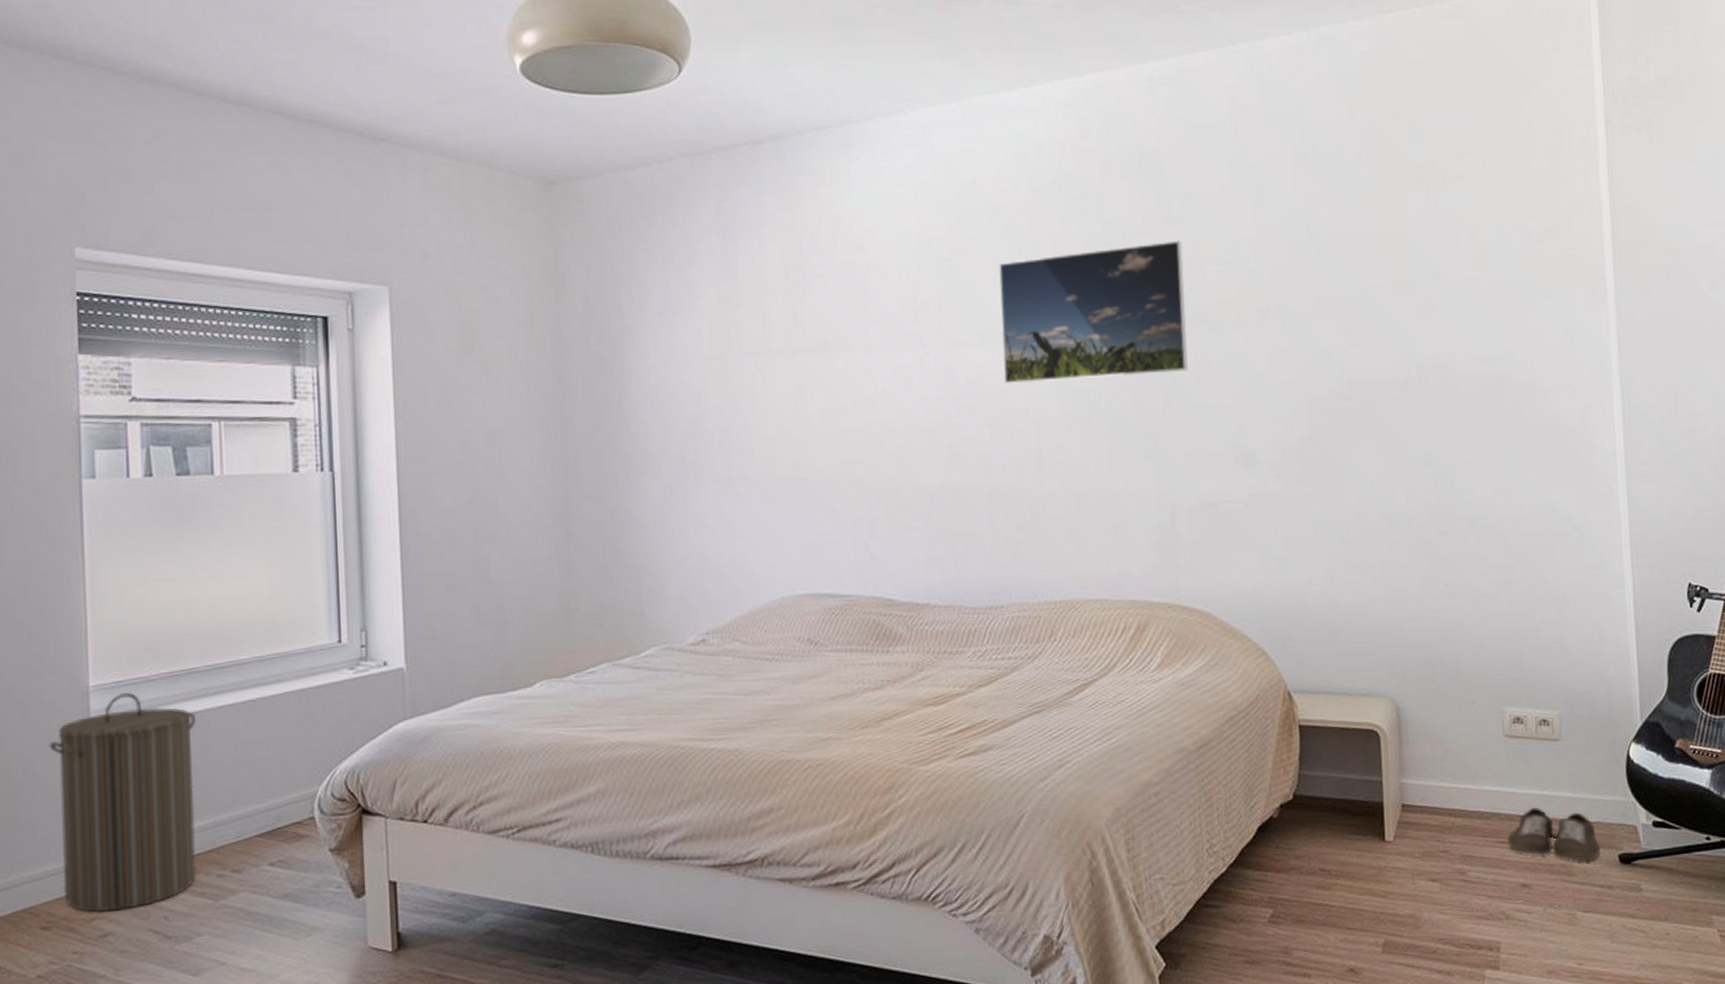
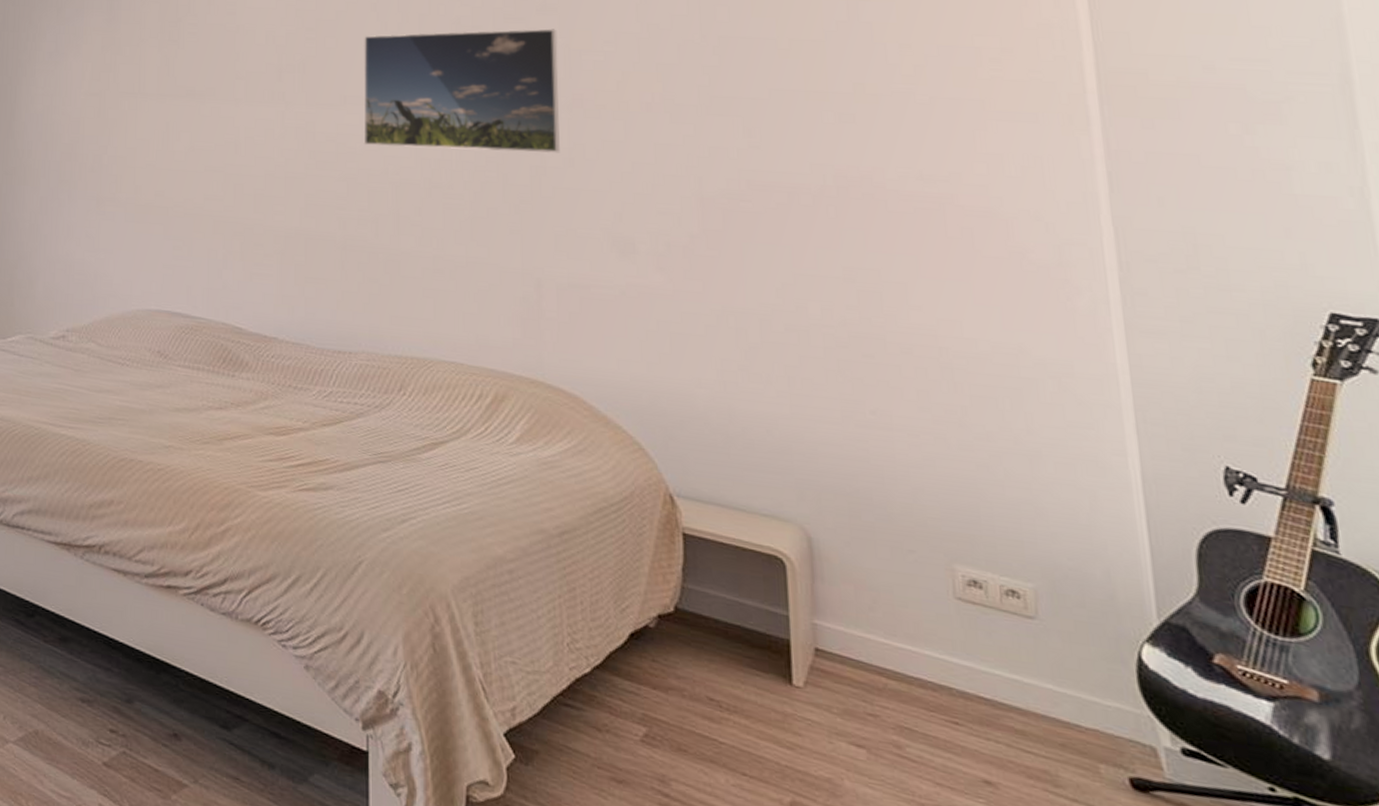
shoe: present [1507,807,1600,861] -> none [962,690,1100,775]

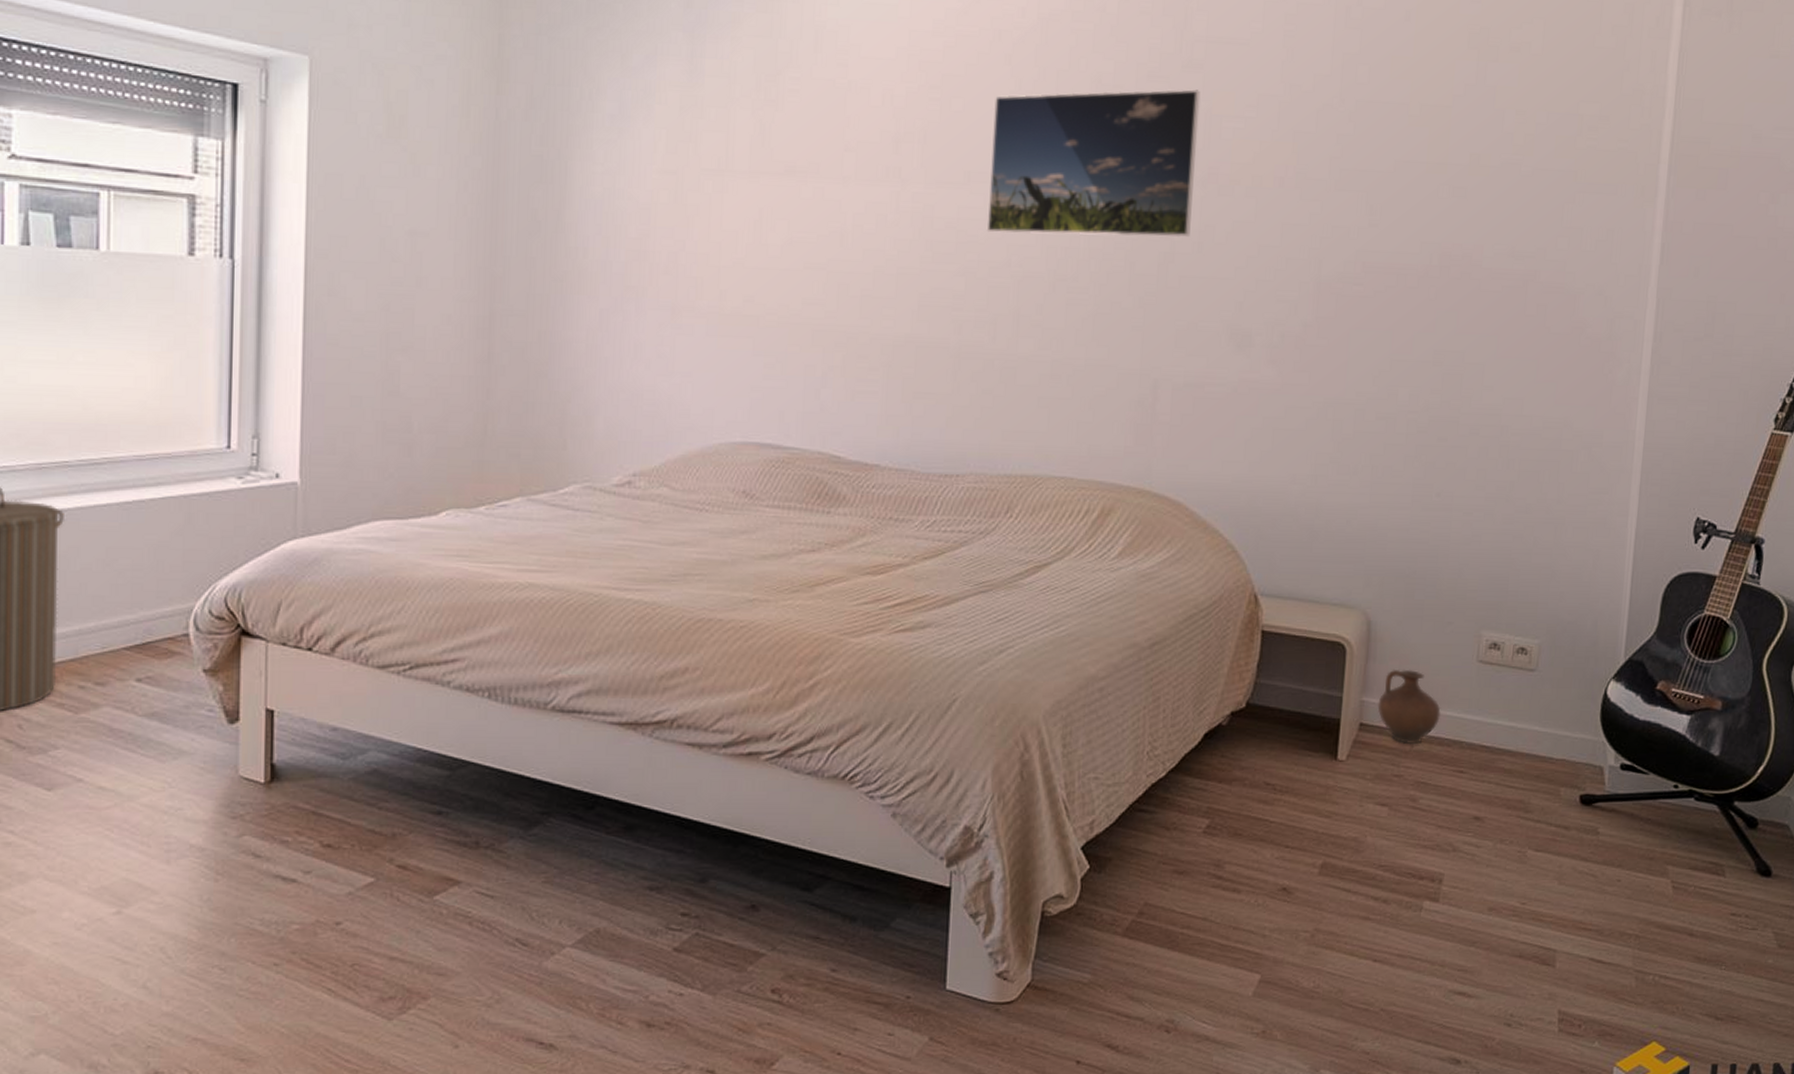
ceramic jug: none [834,593,917,682] -> present [1377,669,1441,745]

